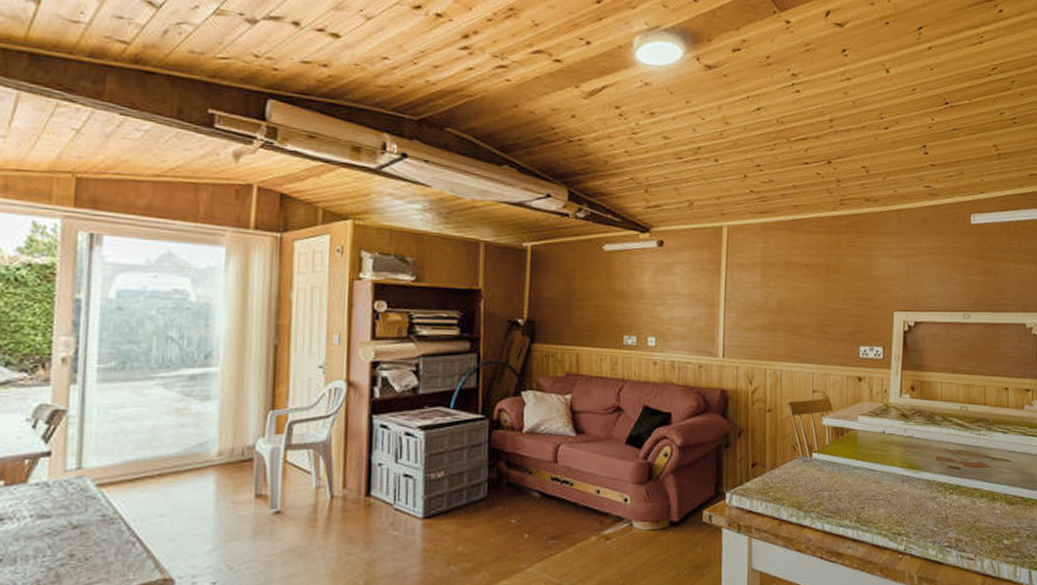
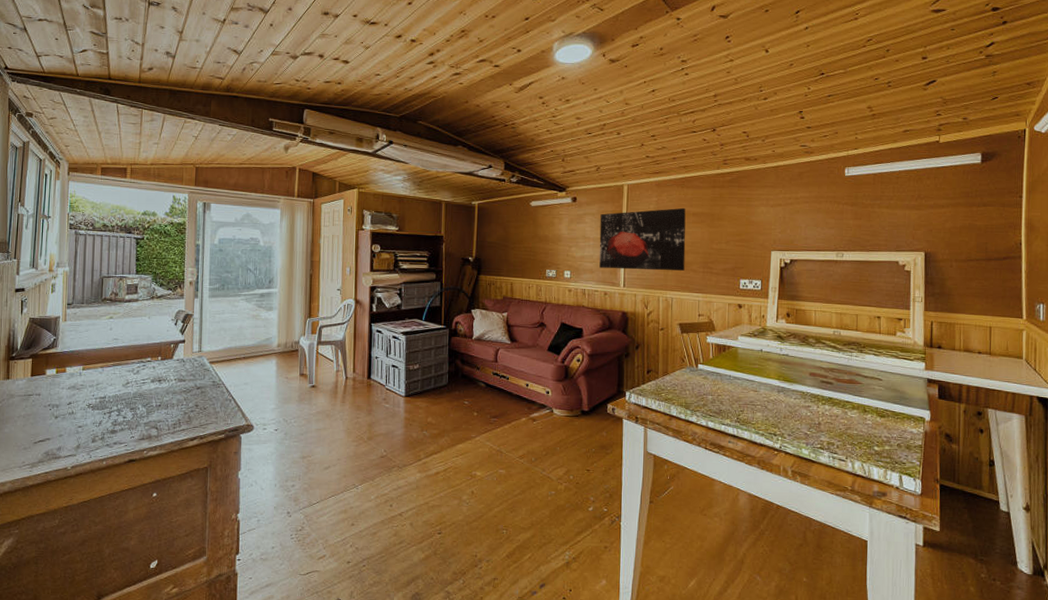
wall art: none [692,257,798,337] -> present [599,207,686,271]

